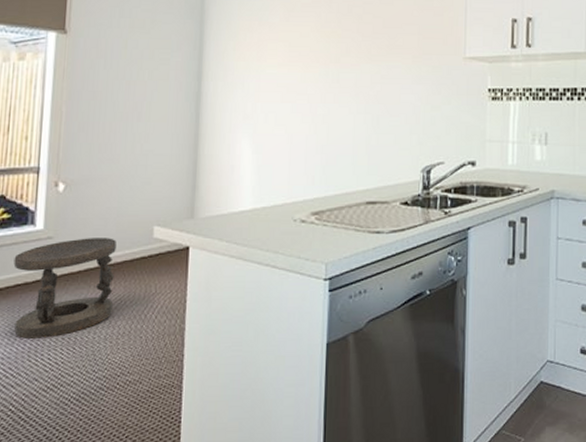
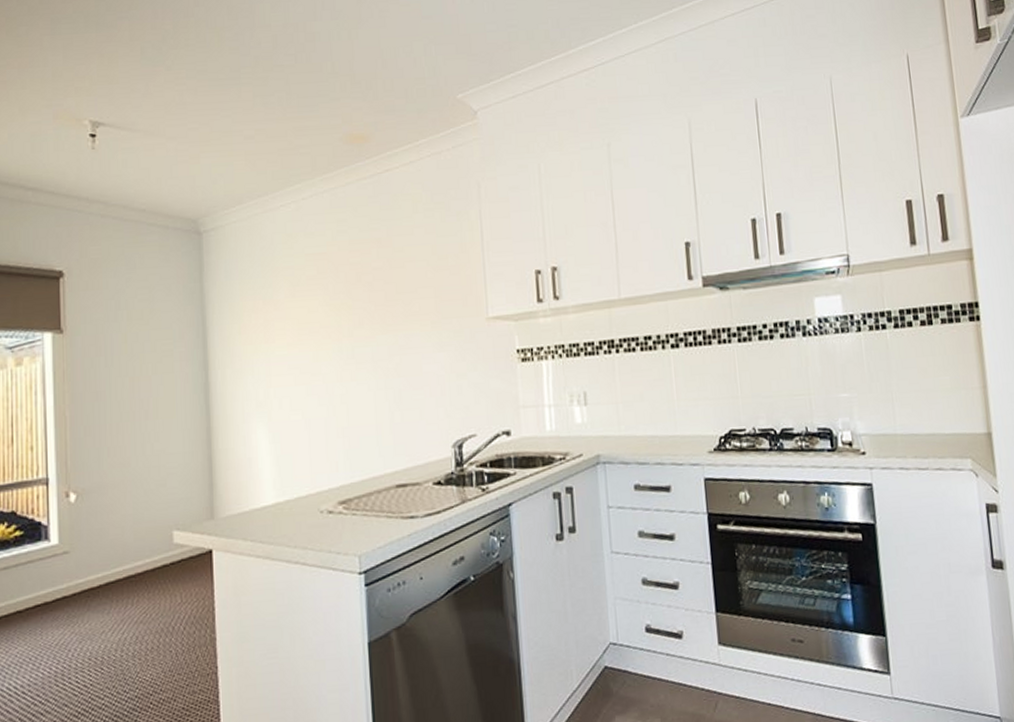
stool: present [13,238,116,339] -> none [31,547,138,663]

